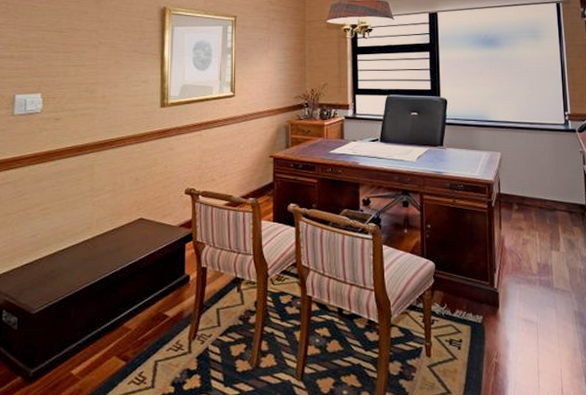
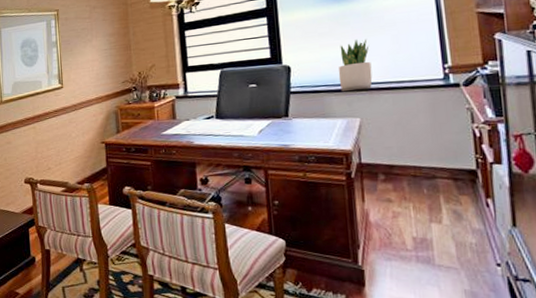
planter: none [485,82,512,128] -> present [338,39,373,92]

